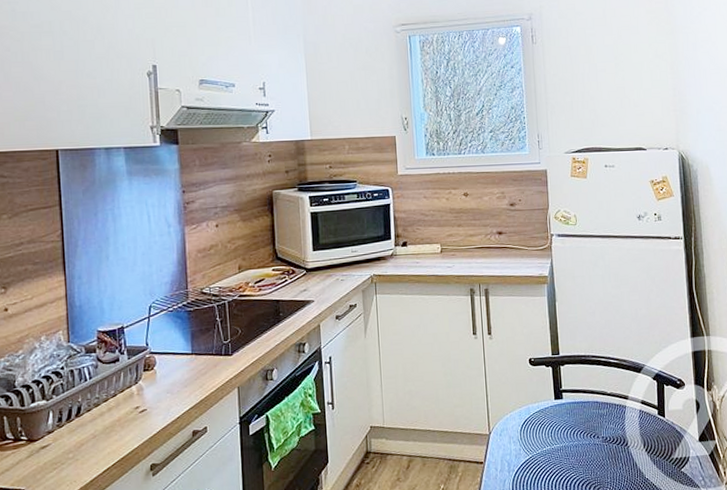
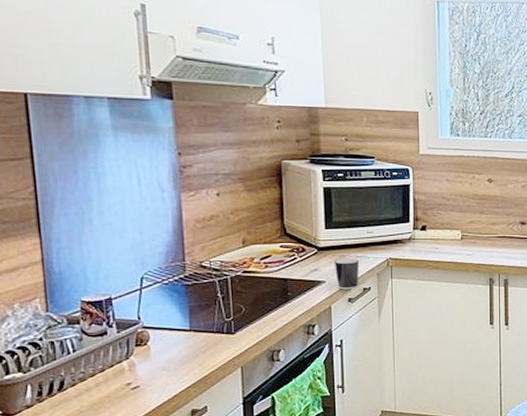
mug: none [321,277,346,308] -> present [334,258,359,290]

